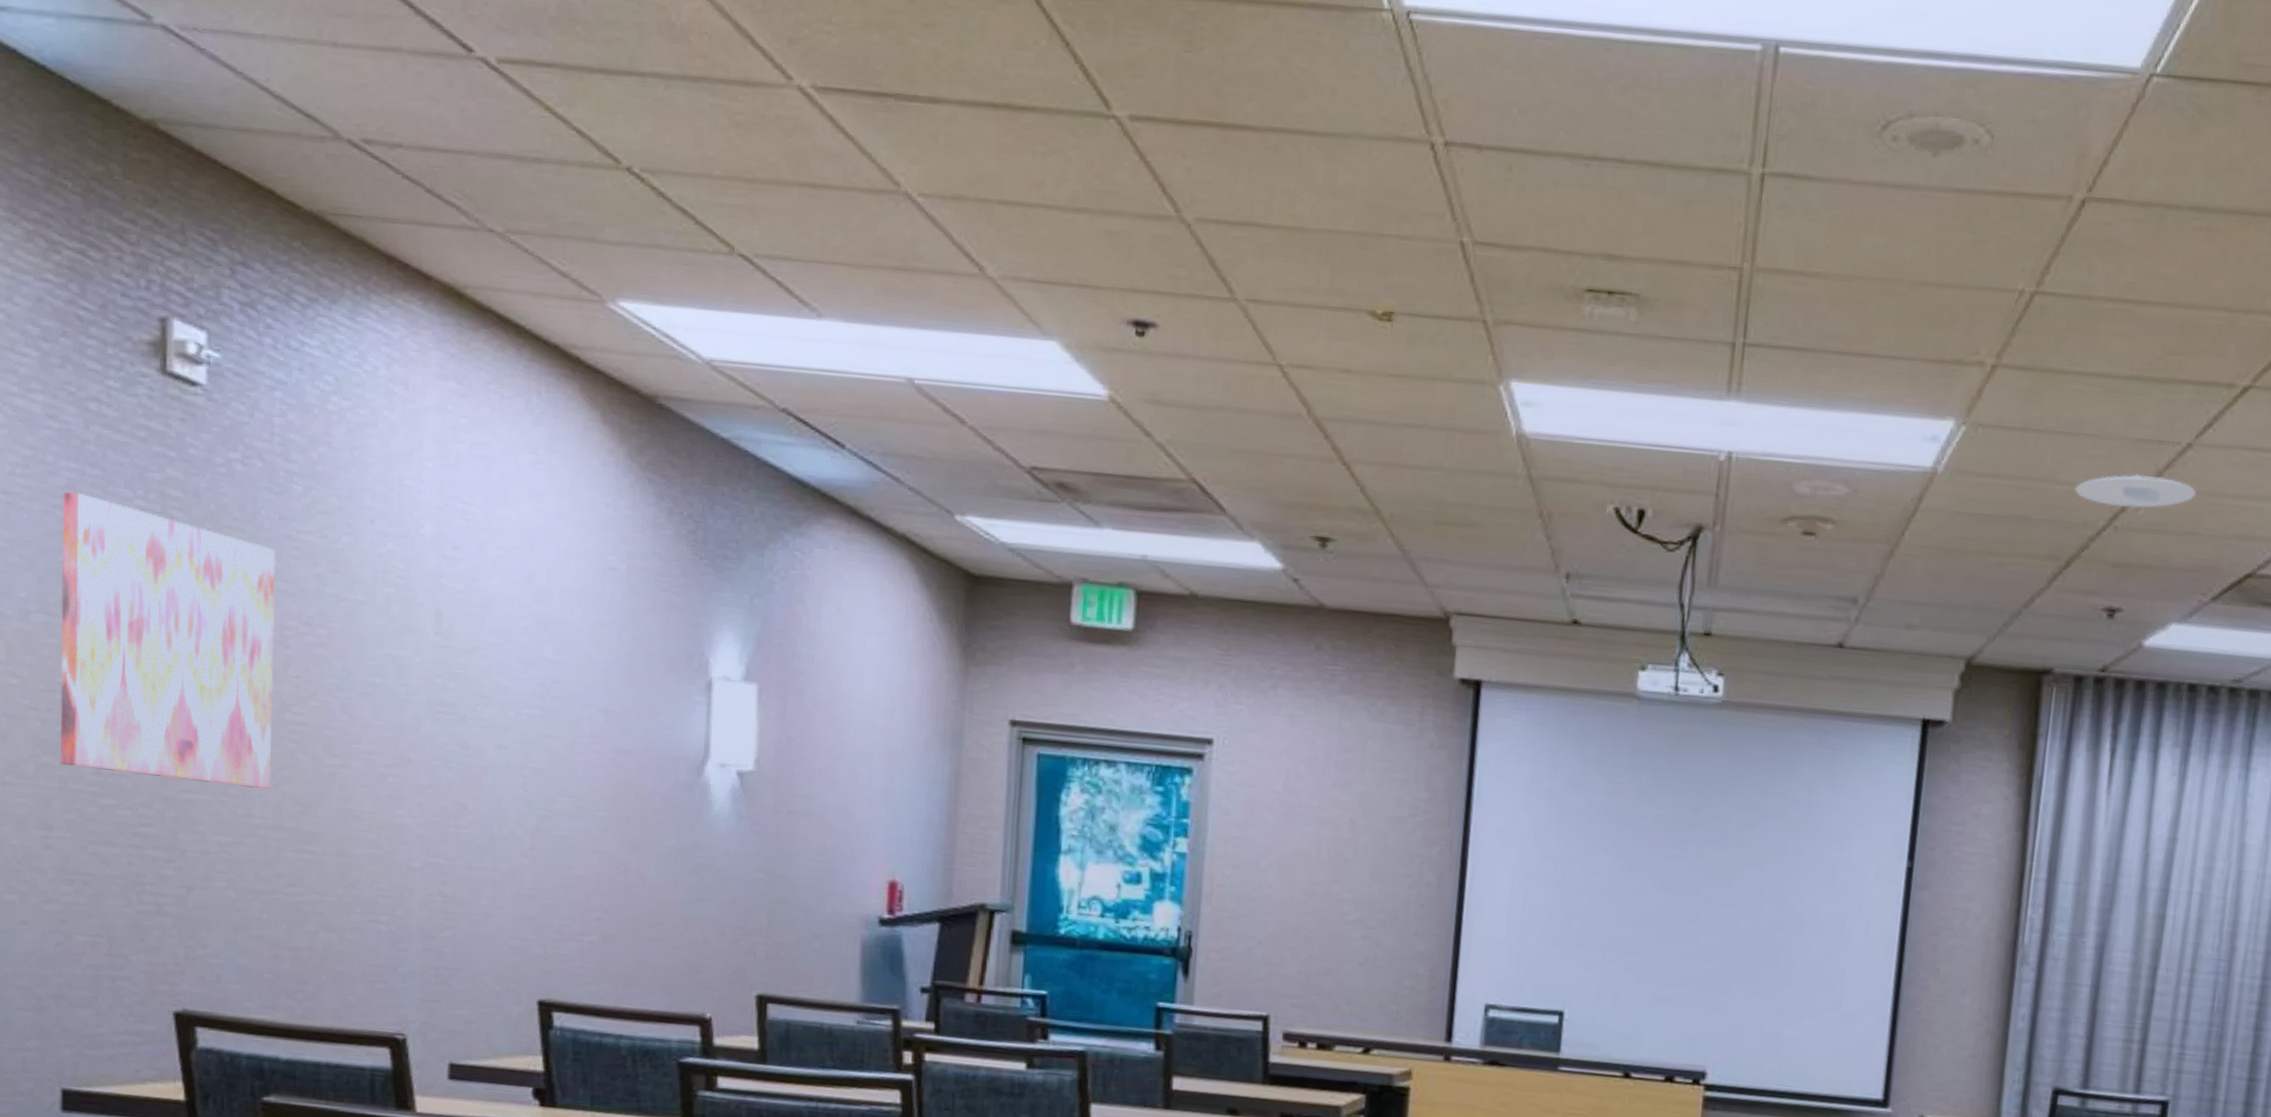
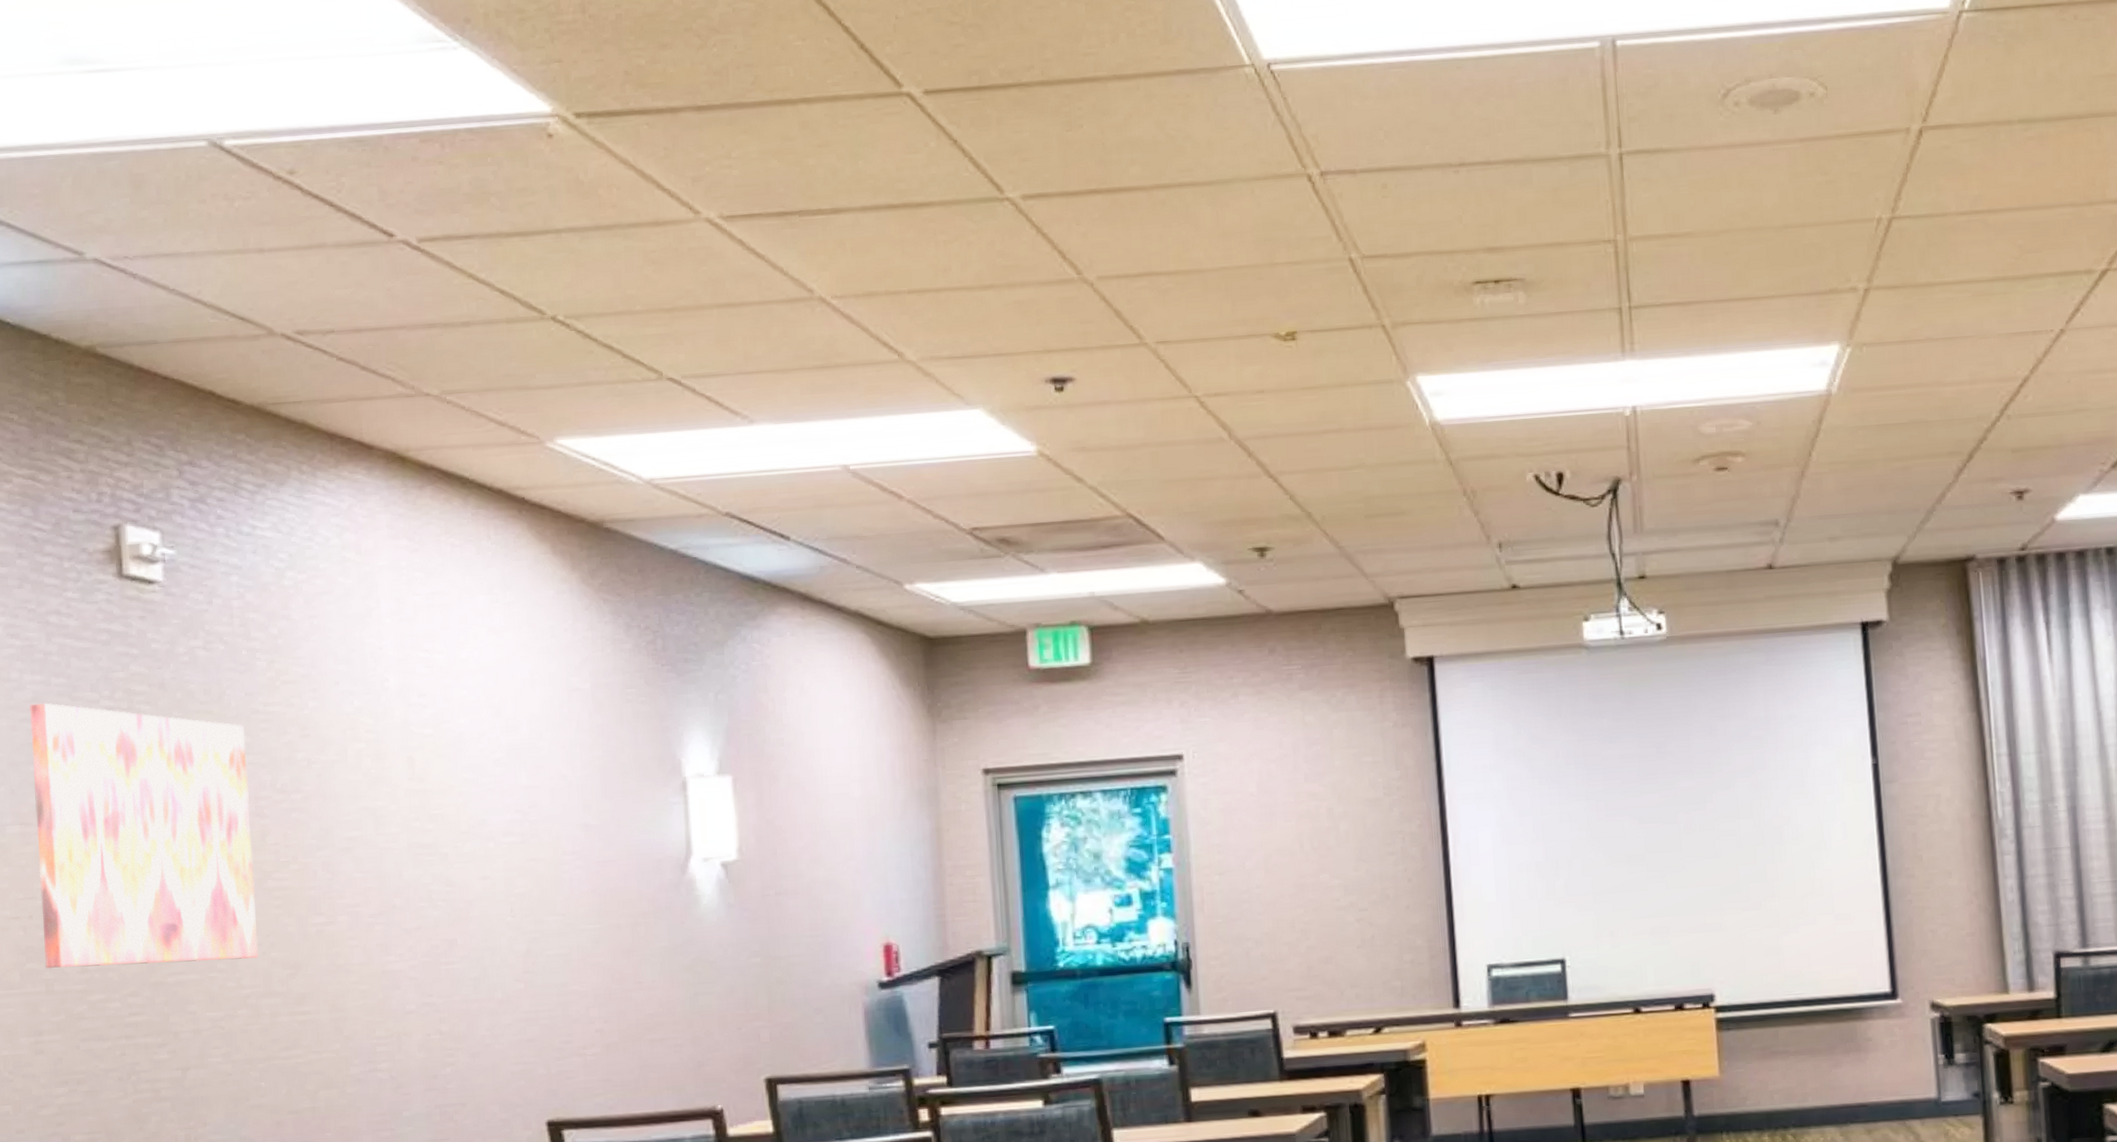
recessed light: present [2075,474,2196,508] -> none [1964,364,2077,398]

